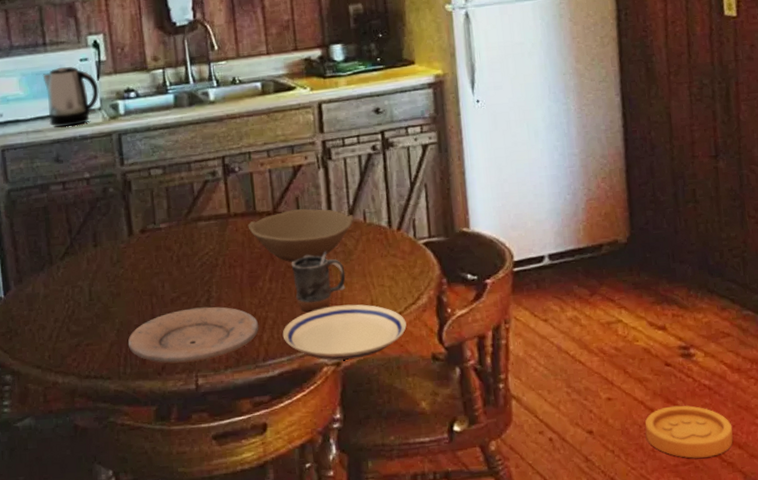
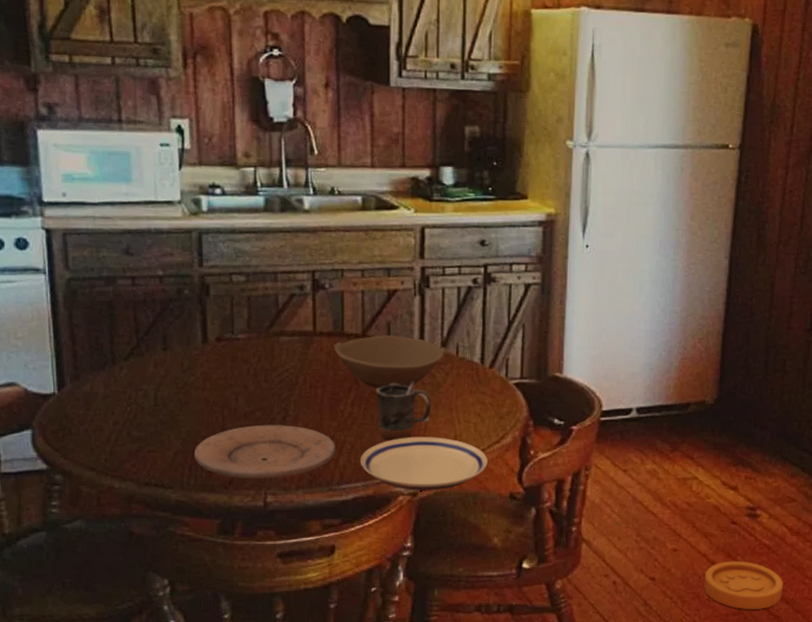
kettle: present [42,66,99,127] -> none [115,149,180,217]

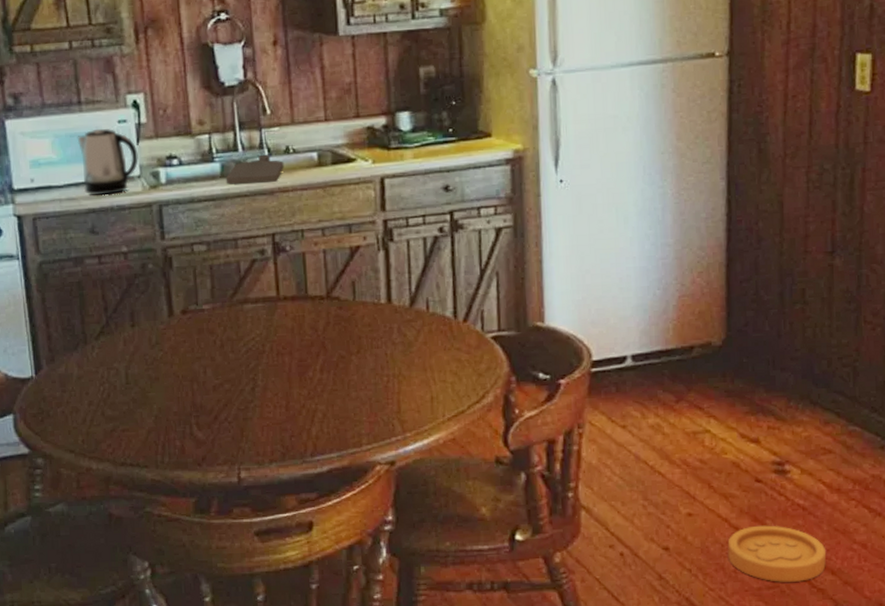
kettle: none [115,149,180,217] -> present [77,128,139,195]
plate: present [193,424,336,479] -> none [166,396,308,454]
cutting board: none [269,193,328,222] -> present [226,154,284,185]
bowl: present [333,335,446,389] -> none [298,294,416,353]
plate: present [360,437,488,491] -> none [332,400,469,460]
mug: present [376,381,431,441] -> none [344,341,404,407]

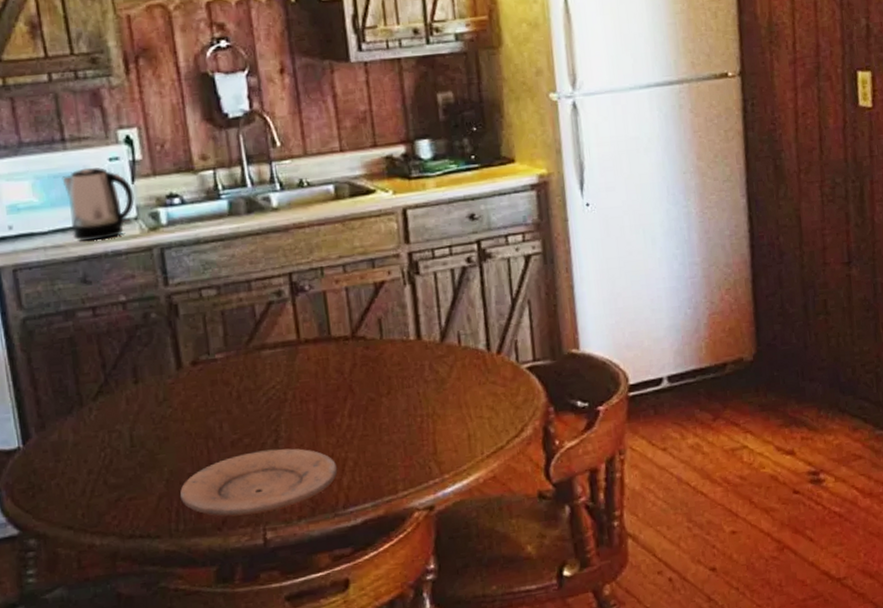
plate: none [166,396,308,454] -> present [179,448,338,517]
cutting board: present [226,154,284,185] -> none [234,189,299,223]
pet bowl: present [728,525,827,582] -> none [771,535,864,592]

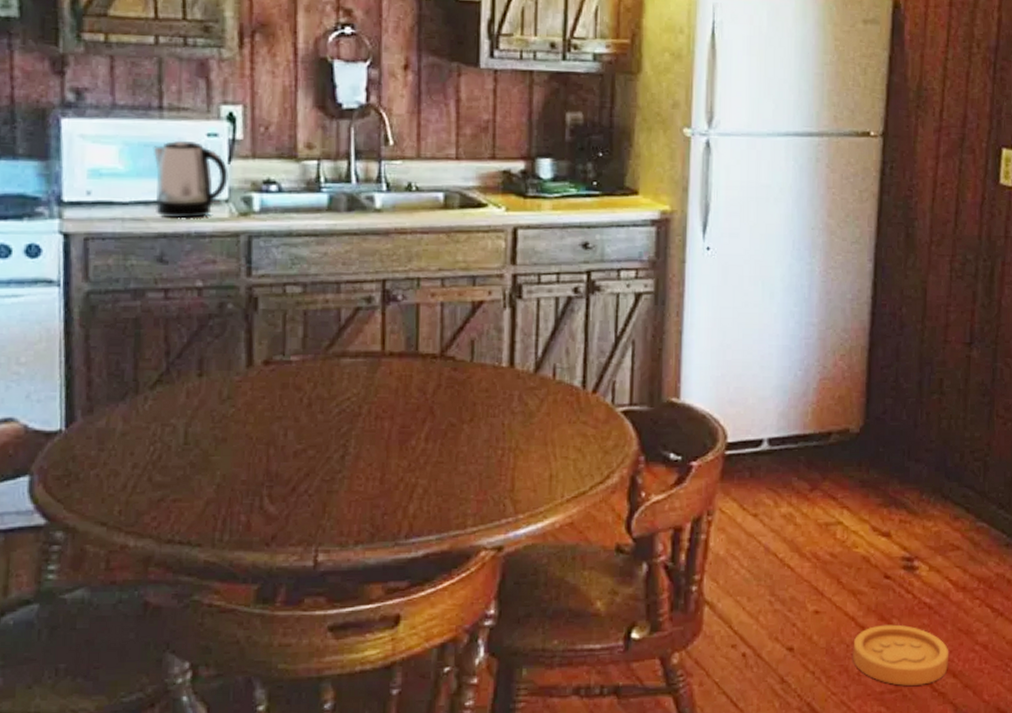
plate: present [179,448,338,517] -> none [229,465,405,533]
pet bowl: none [771,535,864,592] -> present [853,624,949,686]

